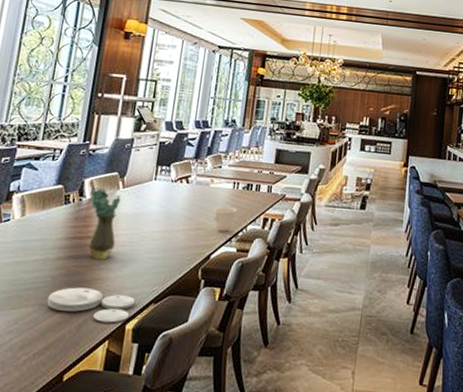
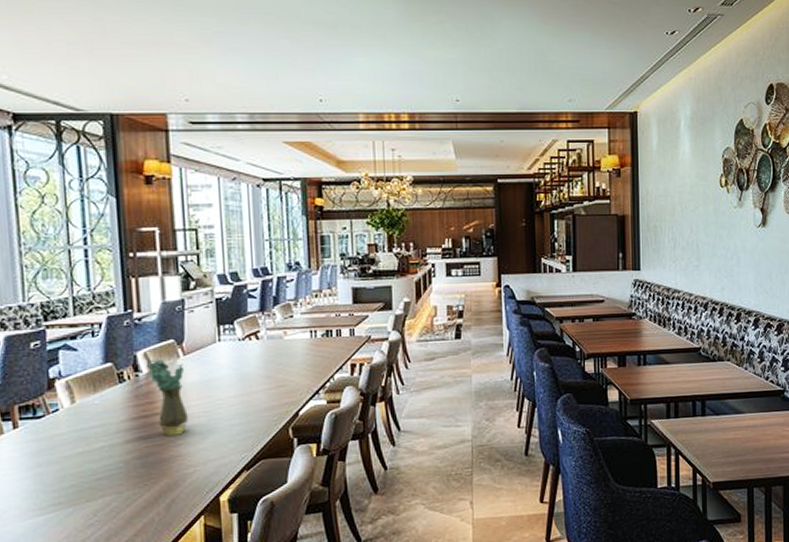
plate: present [46,287,136,323] -> none [124,466,225,499]
cup: present [212,205,237,232] -> none [293,357,320,385]

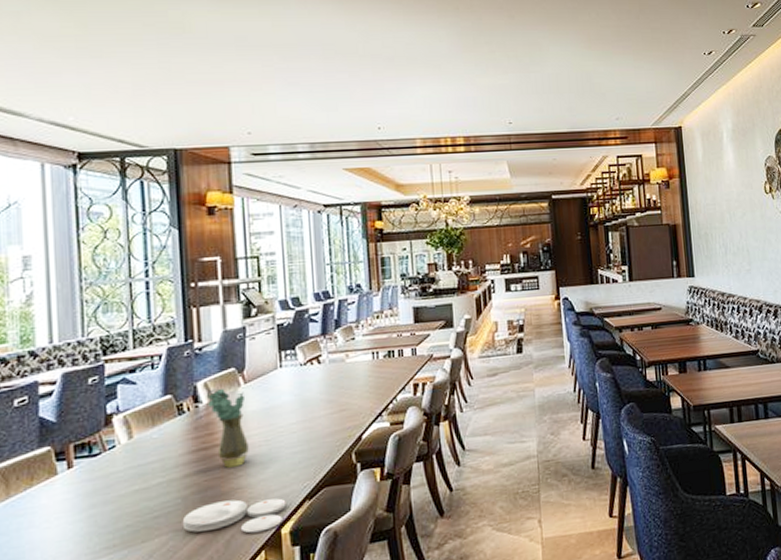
plate: none [124,466,225,499] -> present [182,498,286,533]

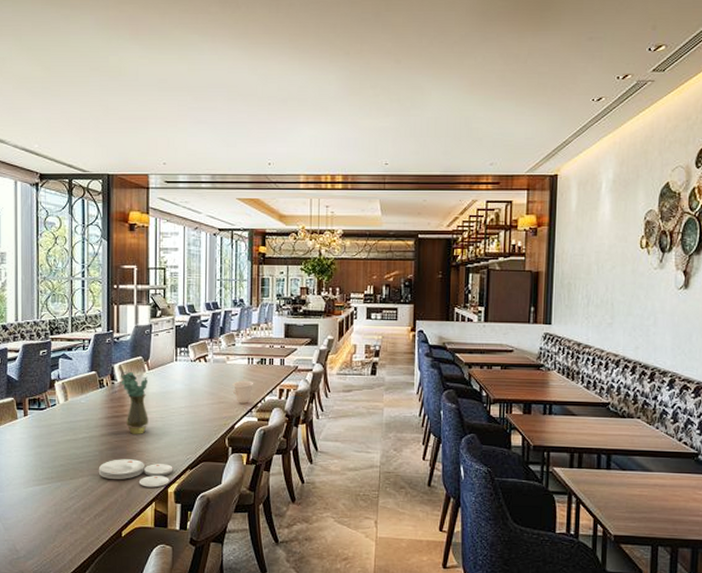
cup: none [355,378,382,408] -> present [232,380,254,404]

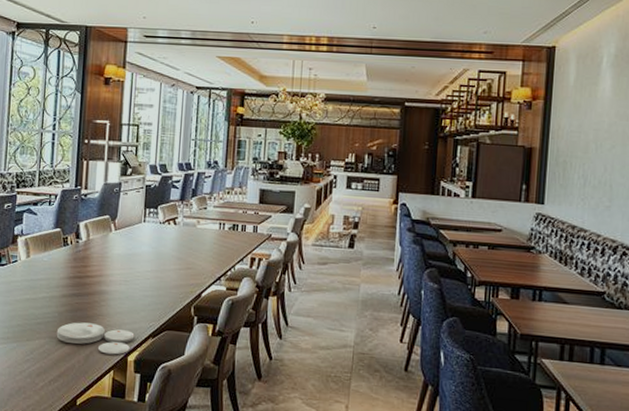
vase: present [120,370,148,434] -> none [85,228,114,297]
cup: present [232,380,254,404] -> none [201,246,225,271]

